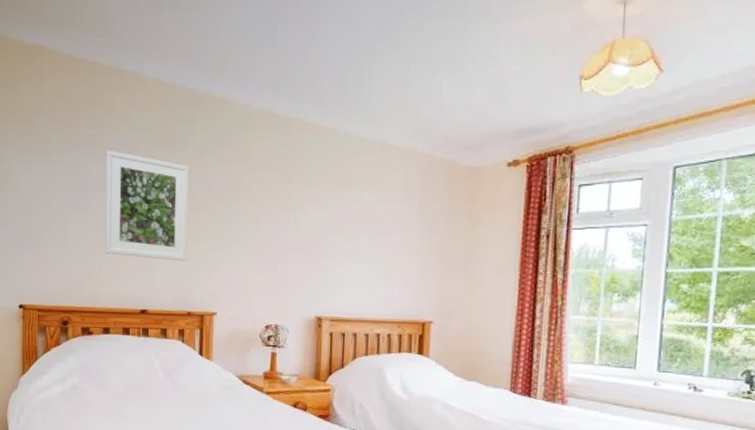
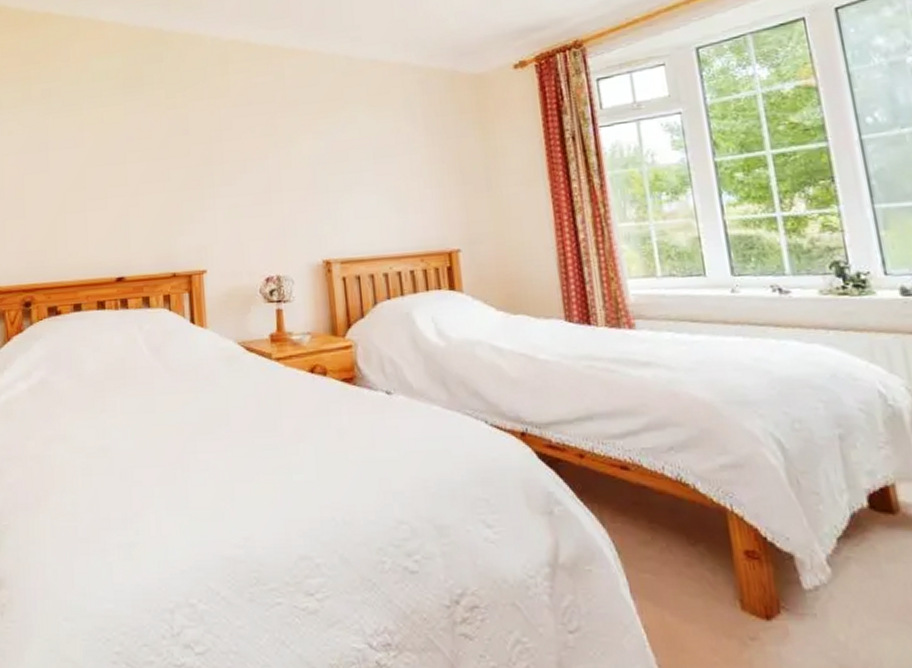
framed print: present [105,150,189,261] -> none [64,102,167,218]

